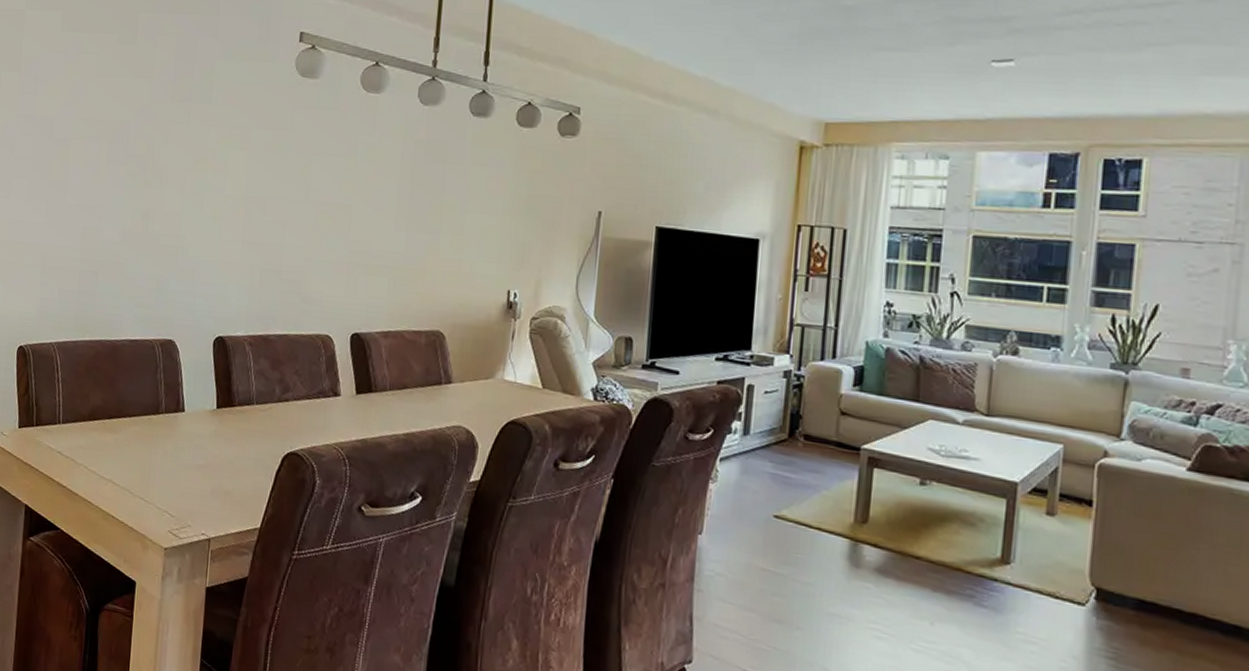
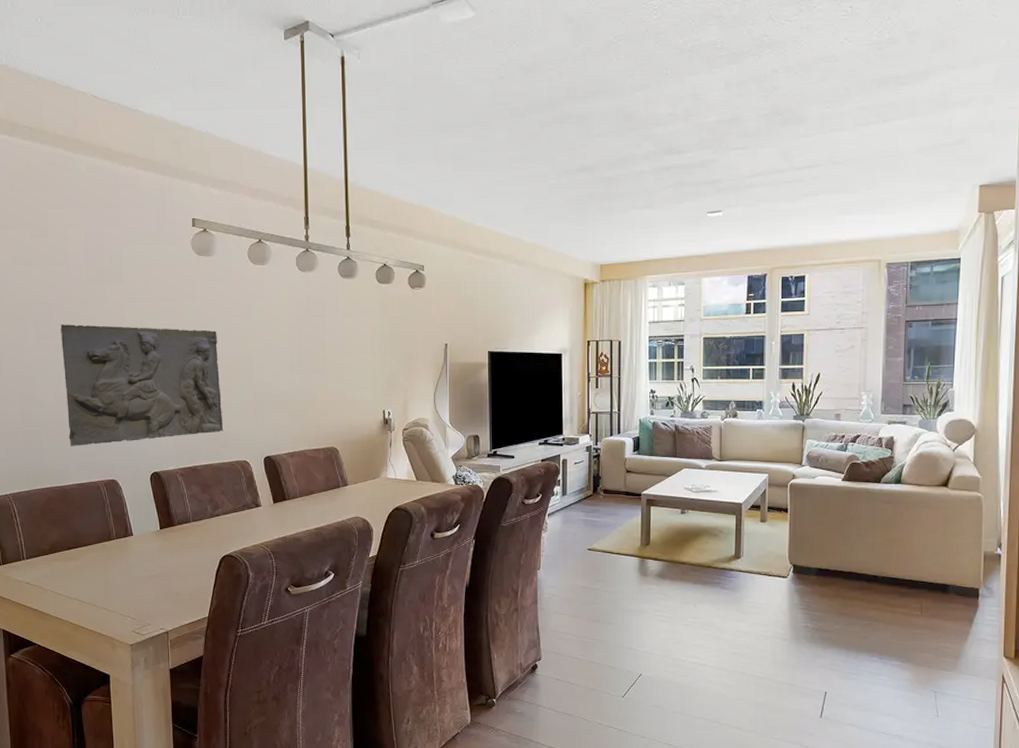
relief sculpture: none [128,148,313,296] -> present [61,324,224,447]

